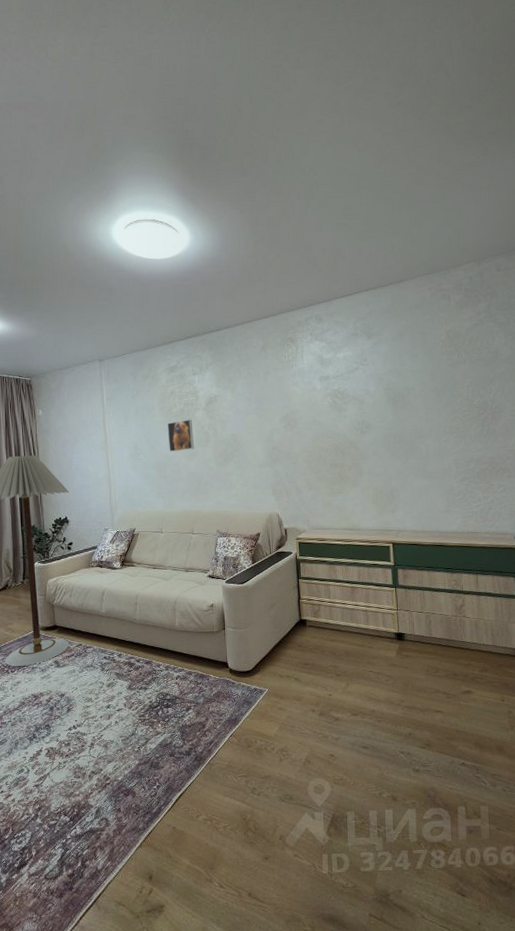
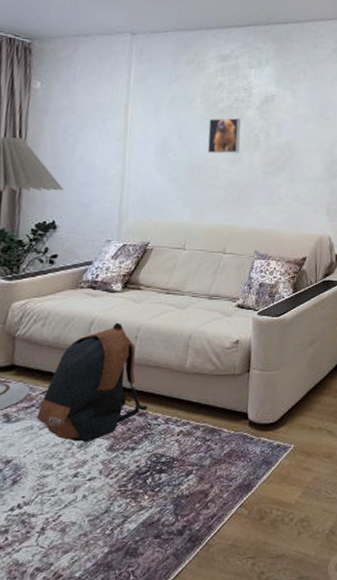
backpack: none [76,592,151,683] -> present [37,322,147,443]

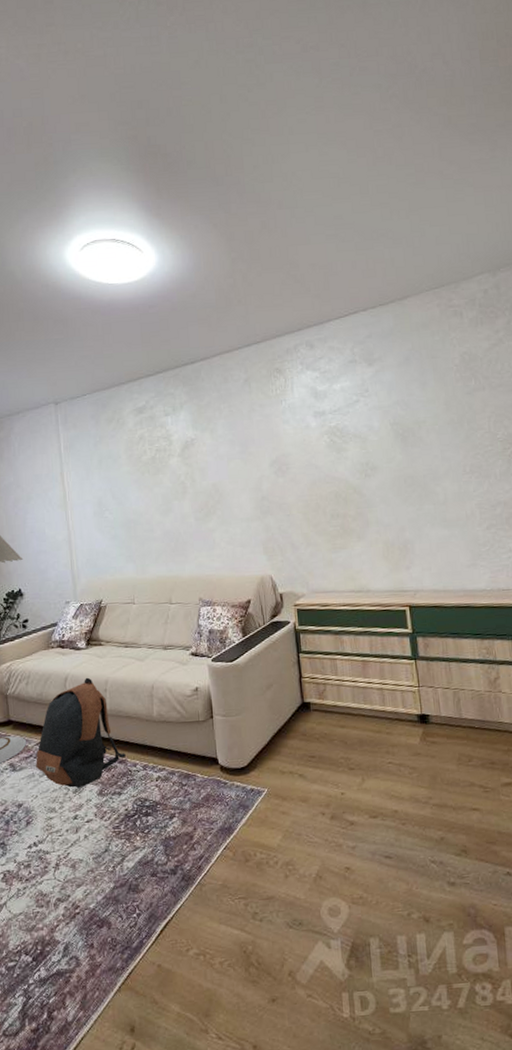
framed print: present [207,117,241,154] -> none [136,467,169,507]

